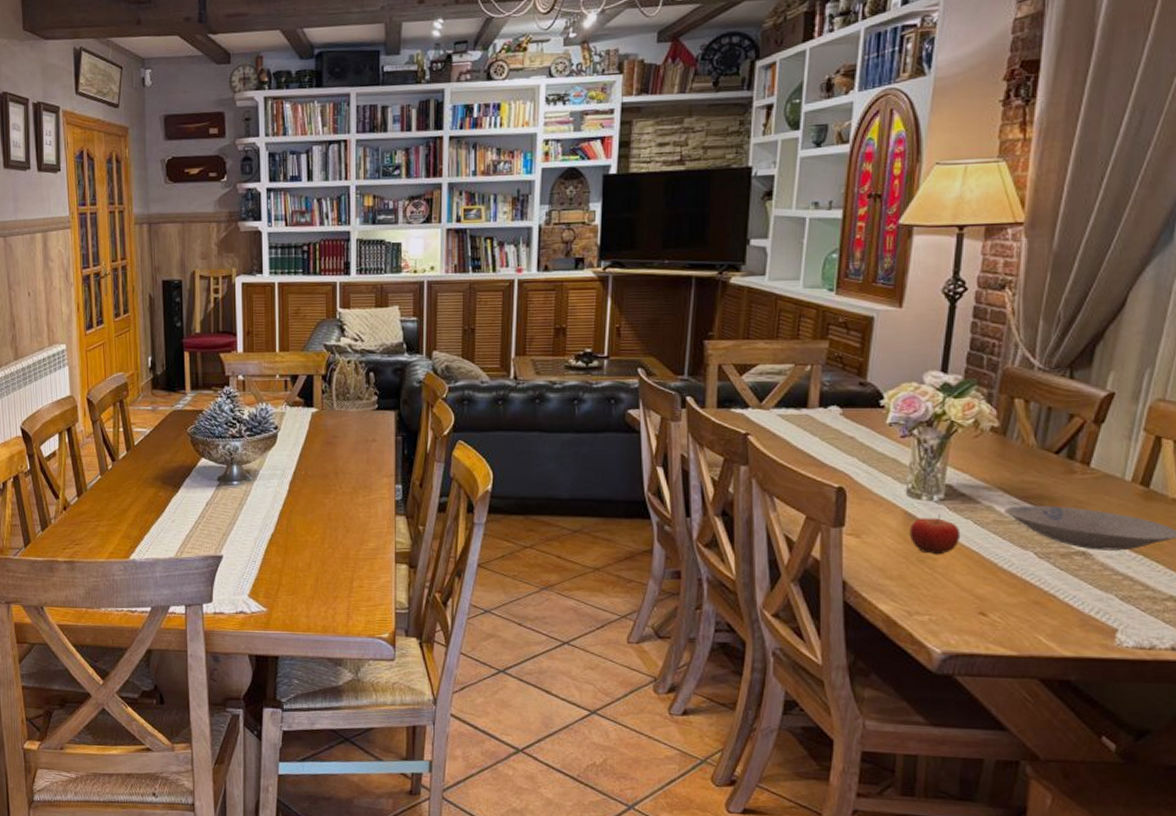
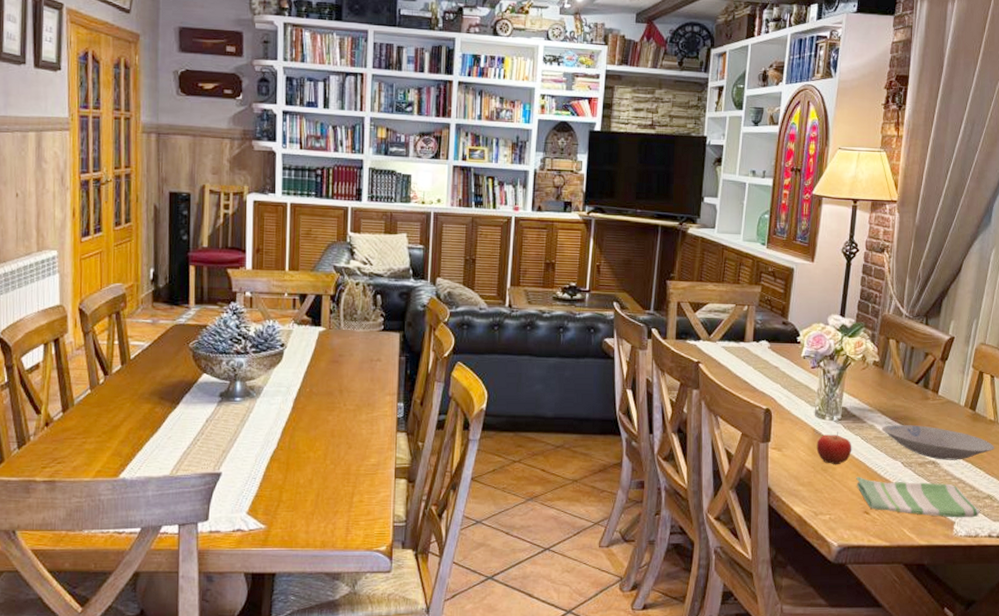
dish towel: none [967,569,1158,625] -> present [856,476,980,518]

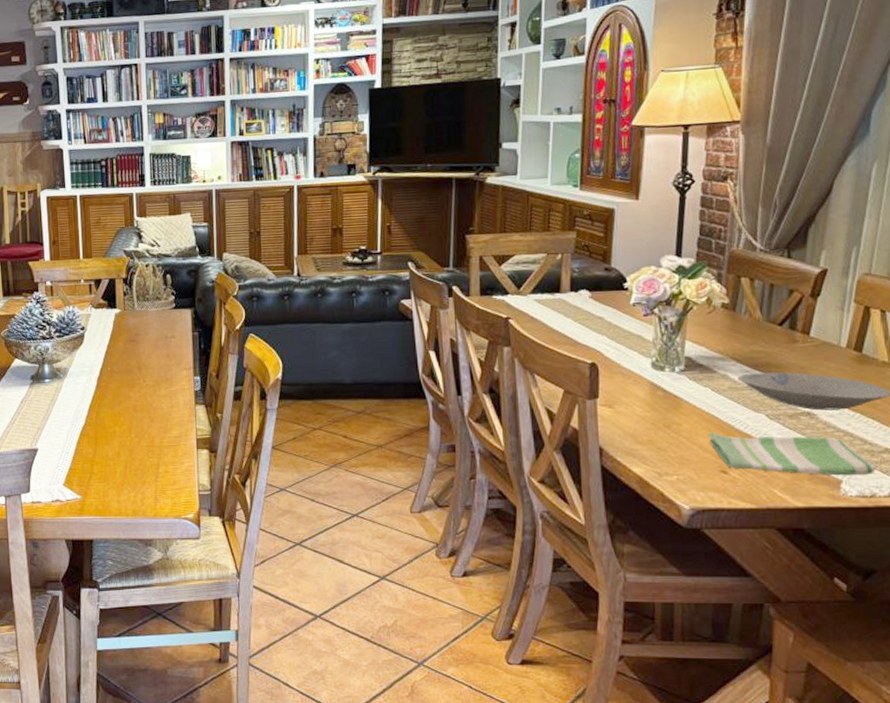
fruit: present [816,431,852,465] -> none [655,383,701,421]

